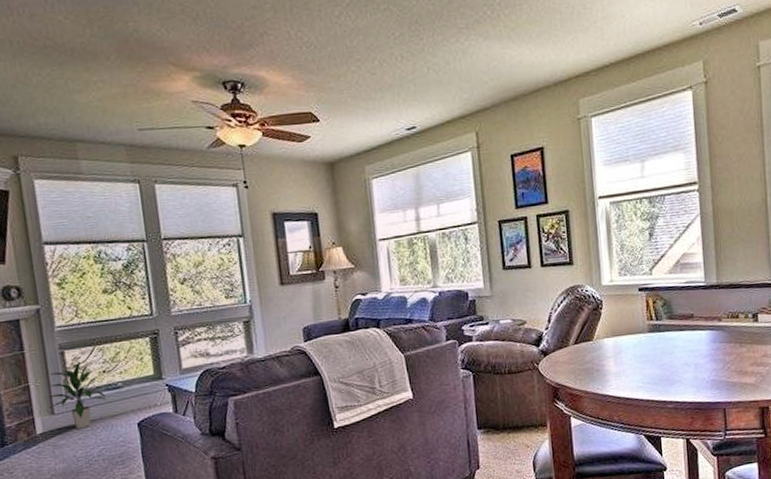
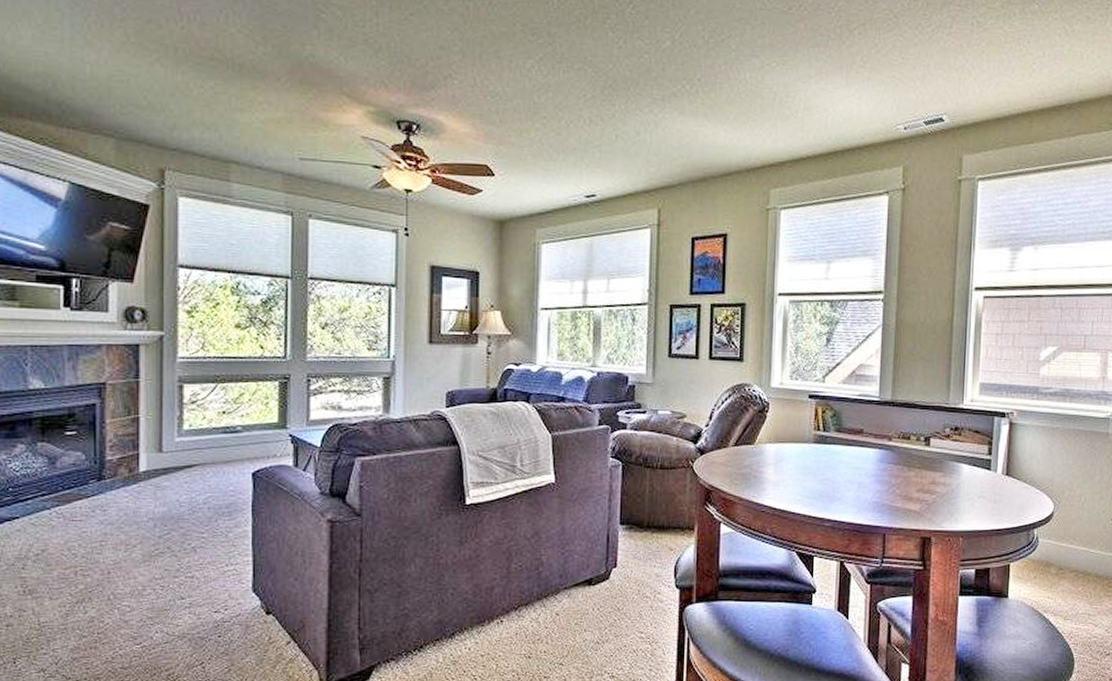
indoor plant: present [48,360,107,429] -> none [158,398,222,472]

